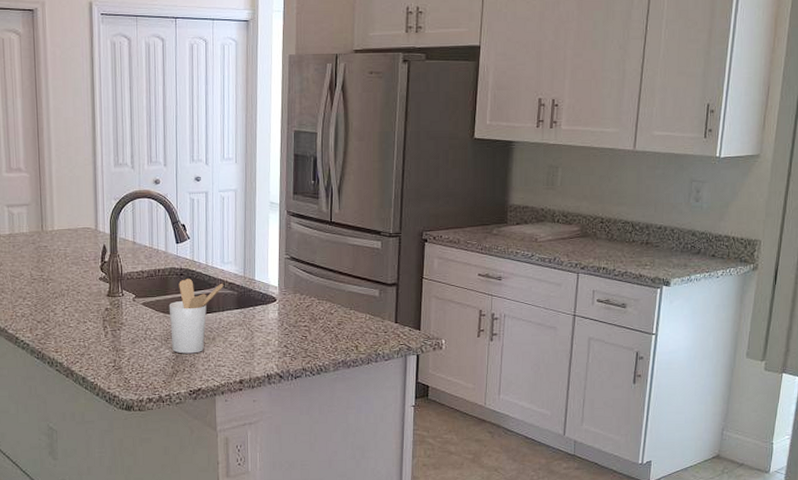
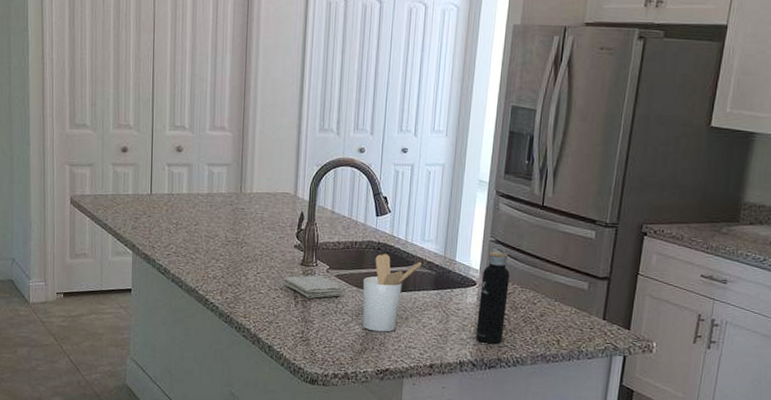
washcloth: none [90,305,151,327] -> present [282,275,344,299]
water bottle: none [280,261,307,355] -> present [476,244,510,344]

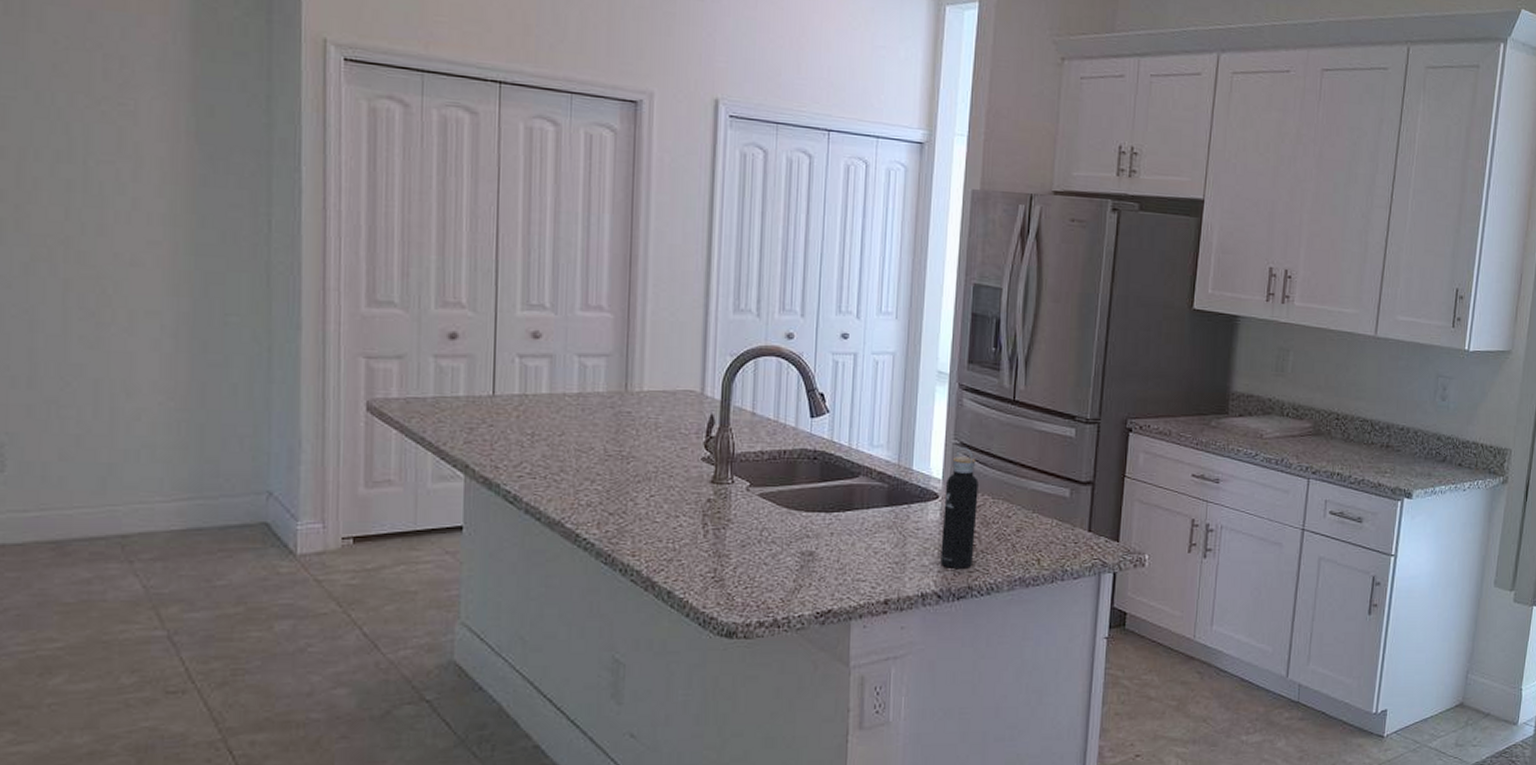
washcloth: present [282,275,344,299] -> none [686,495,770,525]
utensil holder: present [362,254,422,332] -> none [795,464,871,563]

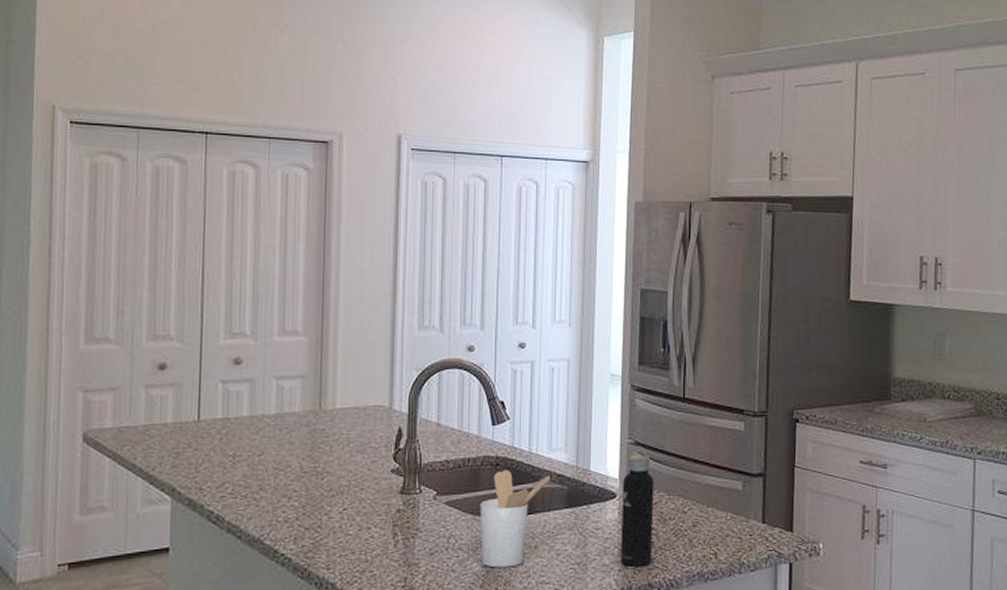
utensil holder: none [795,464,871,563] -> present [479,470,551,568]

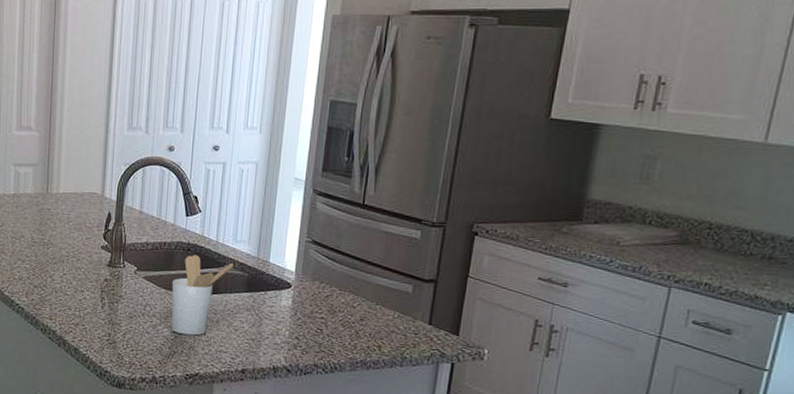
water bottle: present [620,447,654,567] -> none [290,245,328,349]

